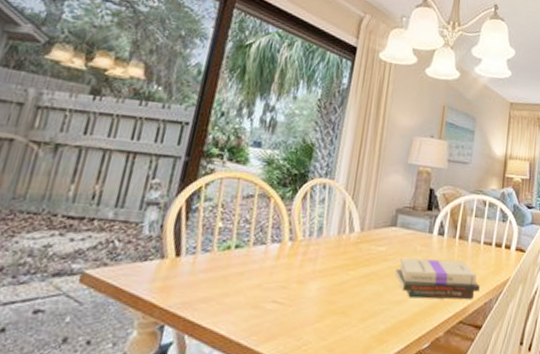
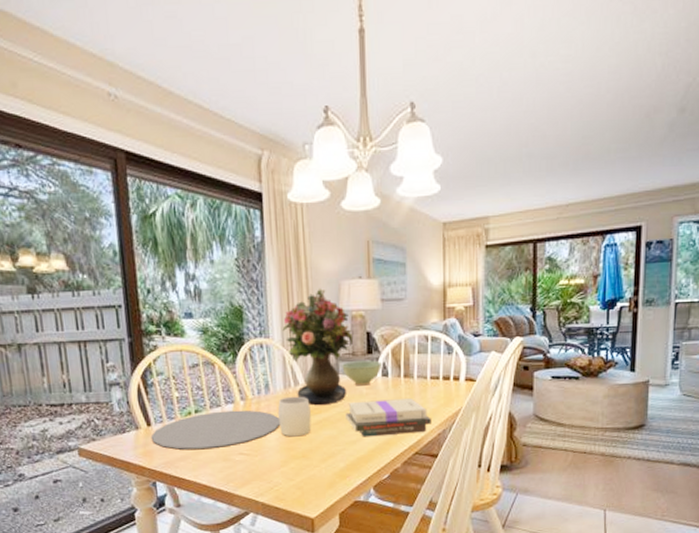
placemat: none [175,249,327,292] -> present [150,409,281,450]
mug: none [323,243,362,289] -> present [277,396,312,437]
bouquet: none [349,139,417,257] -> present [282,287,354,405]
bowl: none [399,215,441,243] -> present [341,360,383,386]

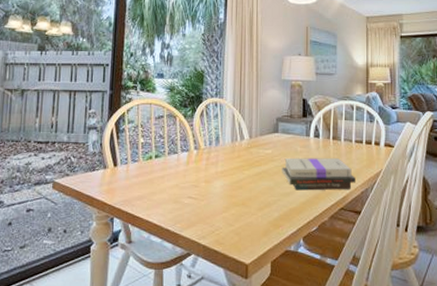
placemat: present [150,409,281,450] -> none [115,157,226,191]
mug: present [277,396,312,437] -> none [224,149,252,186]
bouquet: present [282,287,354,405] -> none [234,60,292,158]
bowl: present [341,360,383,386] -> none [280,123,315,144]

